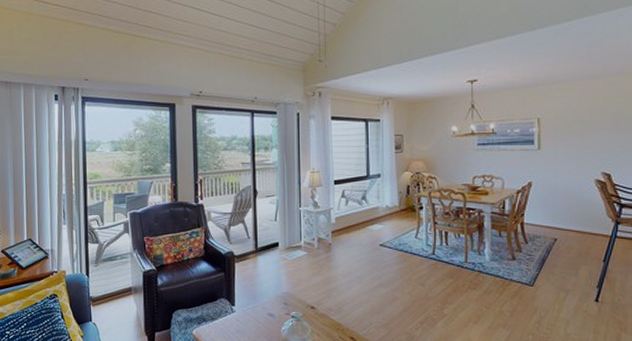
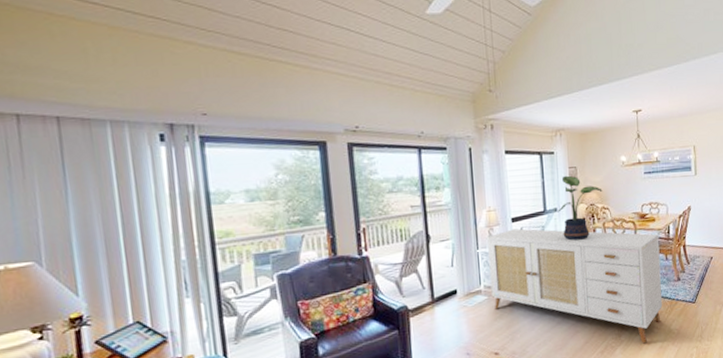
sideboard: none [308,191,494,321] -> present [486,228,663,344]
potted plant: none [380,143,430,207] -> present [556,175,603,241]

